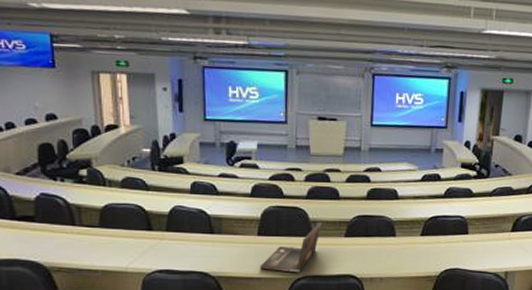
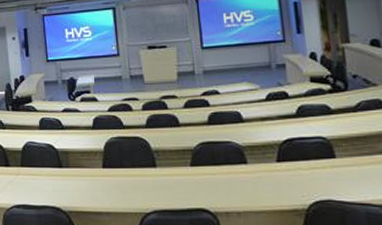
laptop: present [259,222,323,273] -> none [107,151,166,207]

